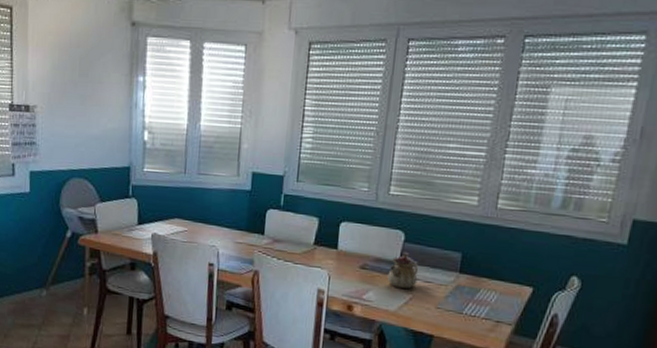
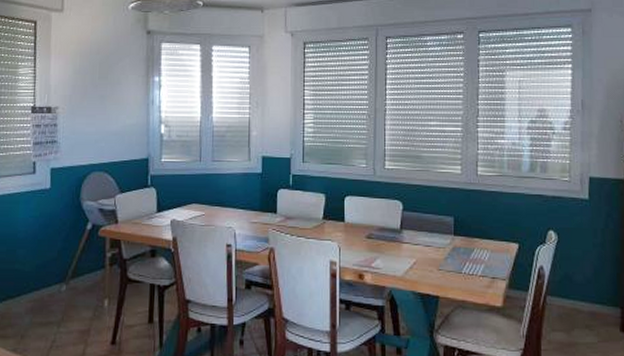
teapot: present [387,251,418,289] -> none [391,219,419,253]

